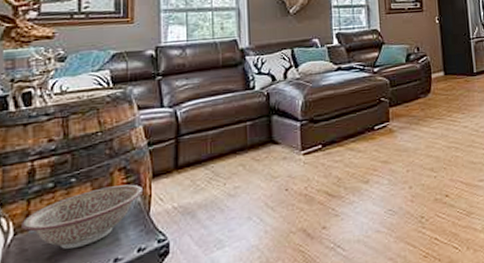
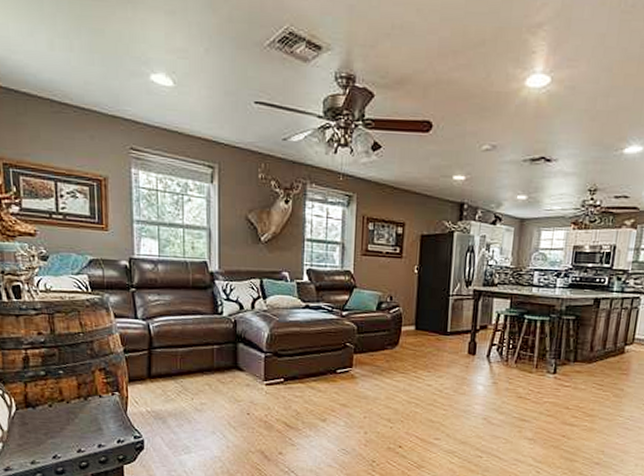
decorative bowl: present [22,184,142,250] -> none [21,383,120,430]

